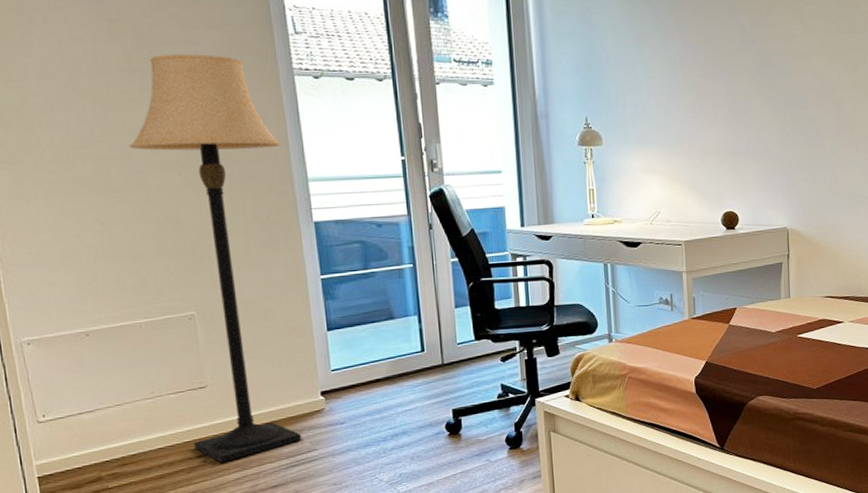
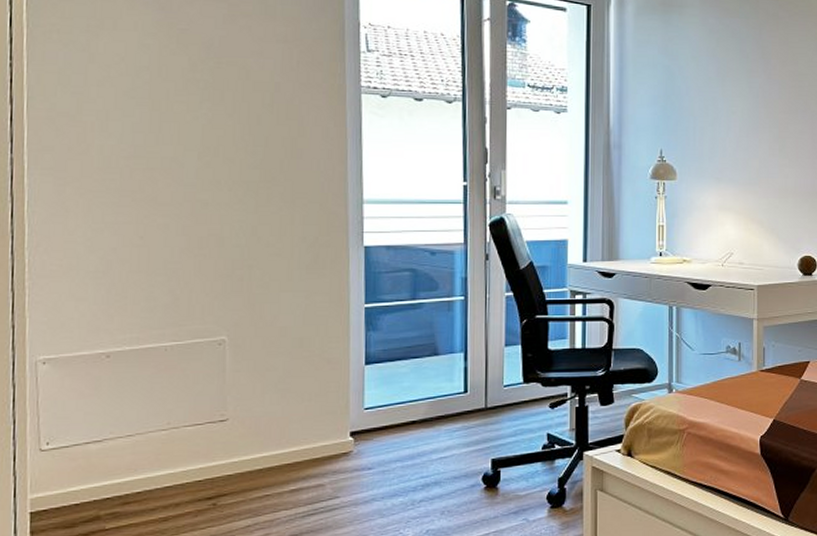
lamp: present [129,54,302,464] -> none [181,66,340,508]

